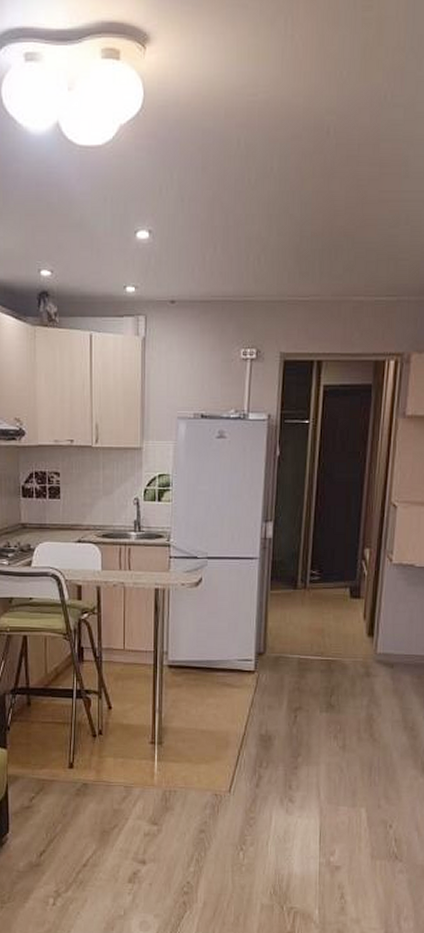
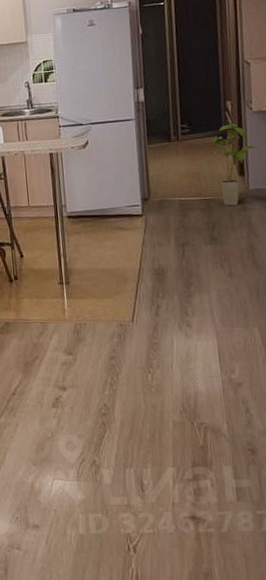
house plant: none [341,574,393,670] -> present [210,123,259,206]

